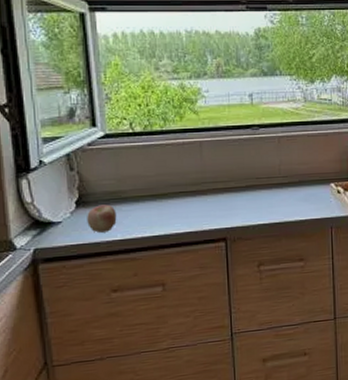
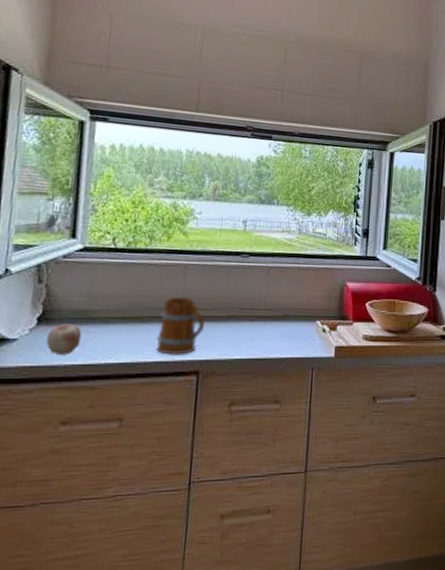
mug: none [184,171,227,226] -> present [156,296,206,355]

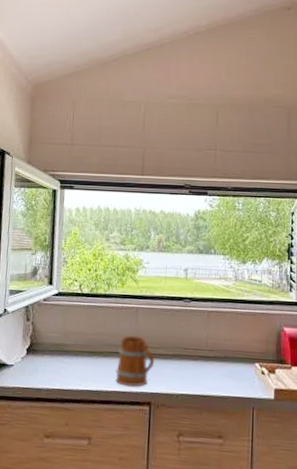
apple: present [46,323,82,355] -> none [33,354,59,380]

